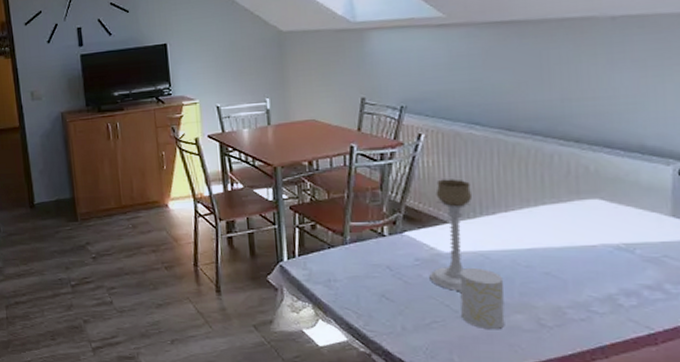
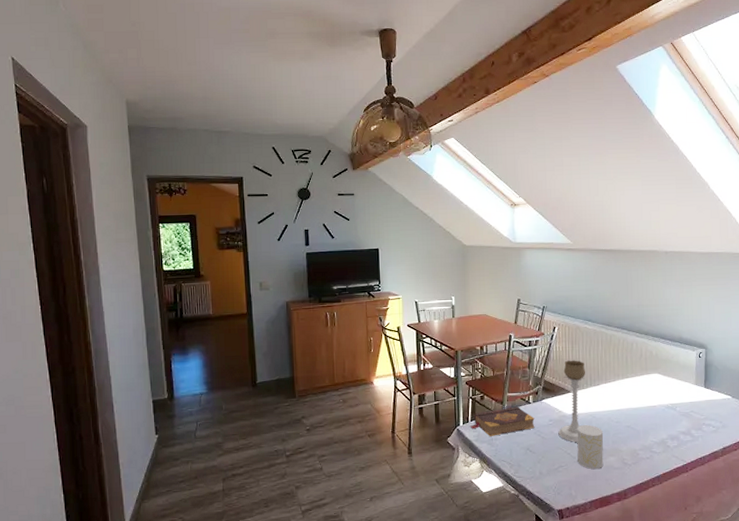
book: none [297,240,393,277] -> present [469,406,535,436]

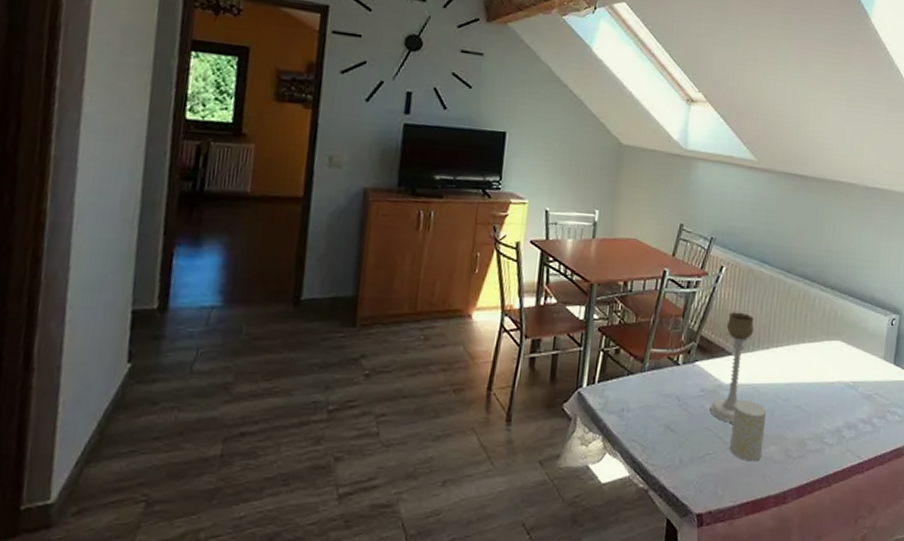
book: present [469,406,535,436] -> none [595,367,682,406]

